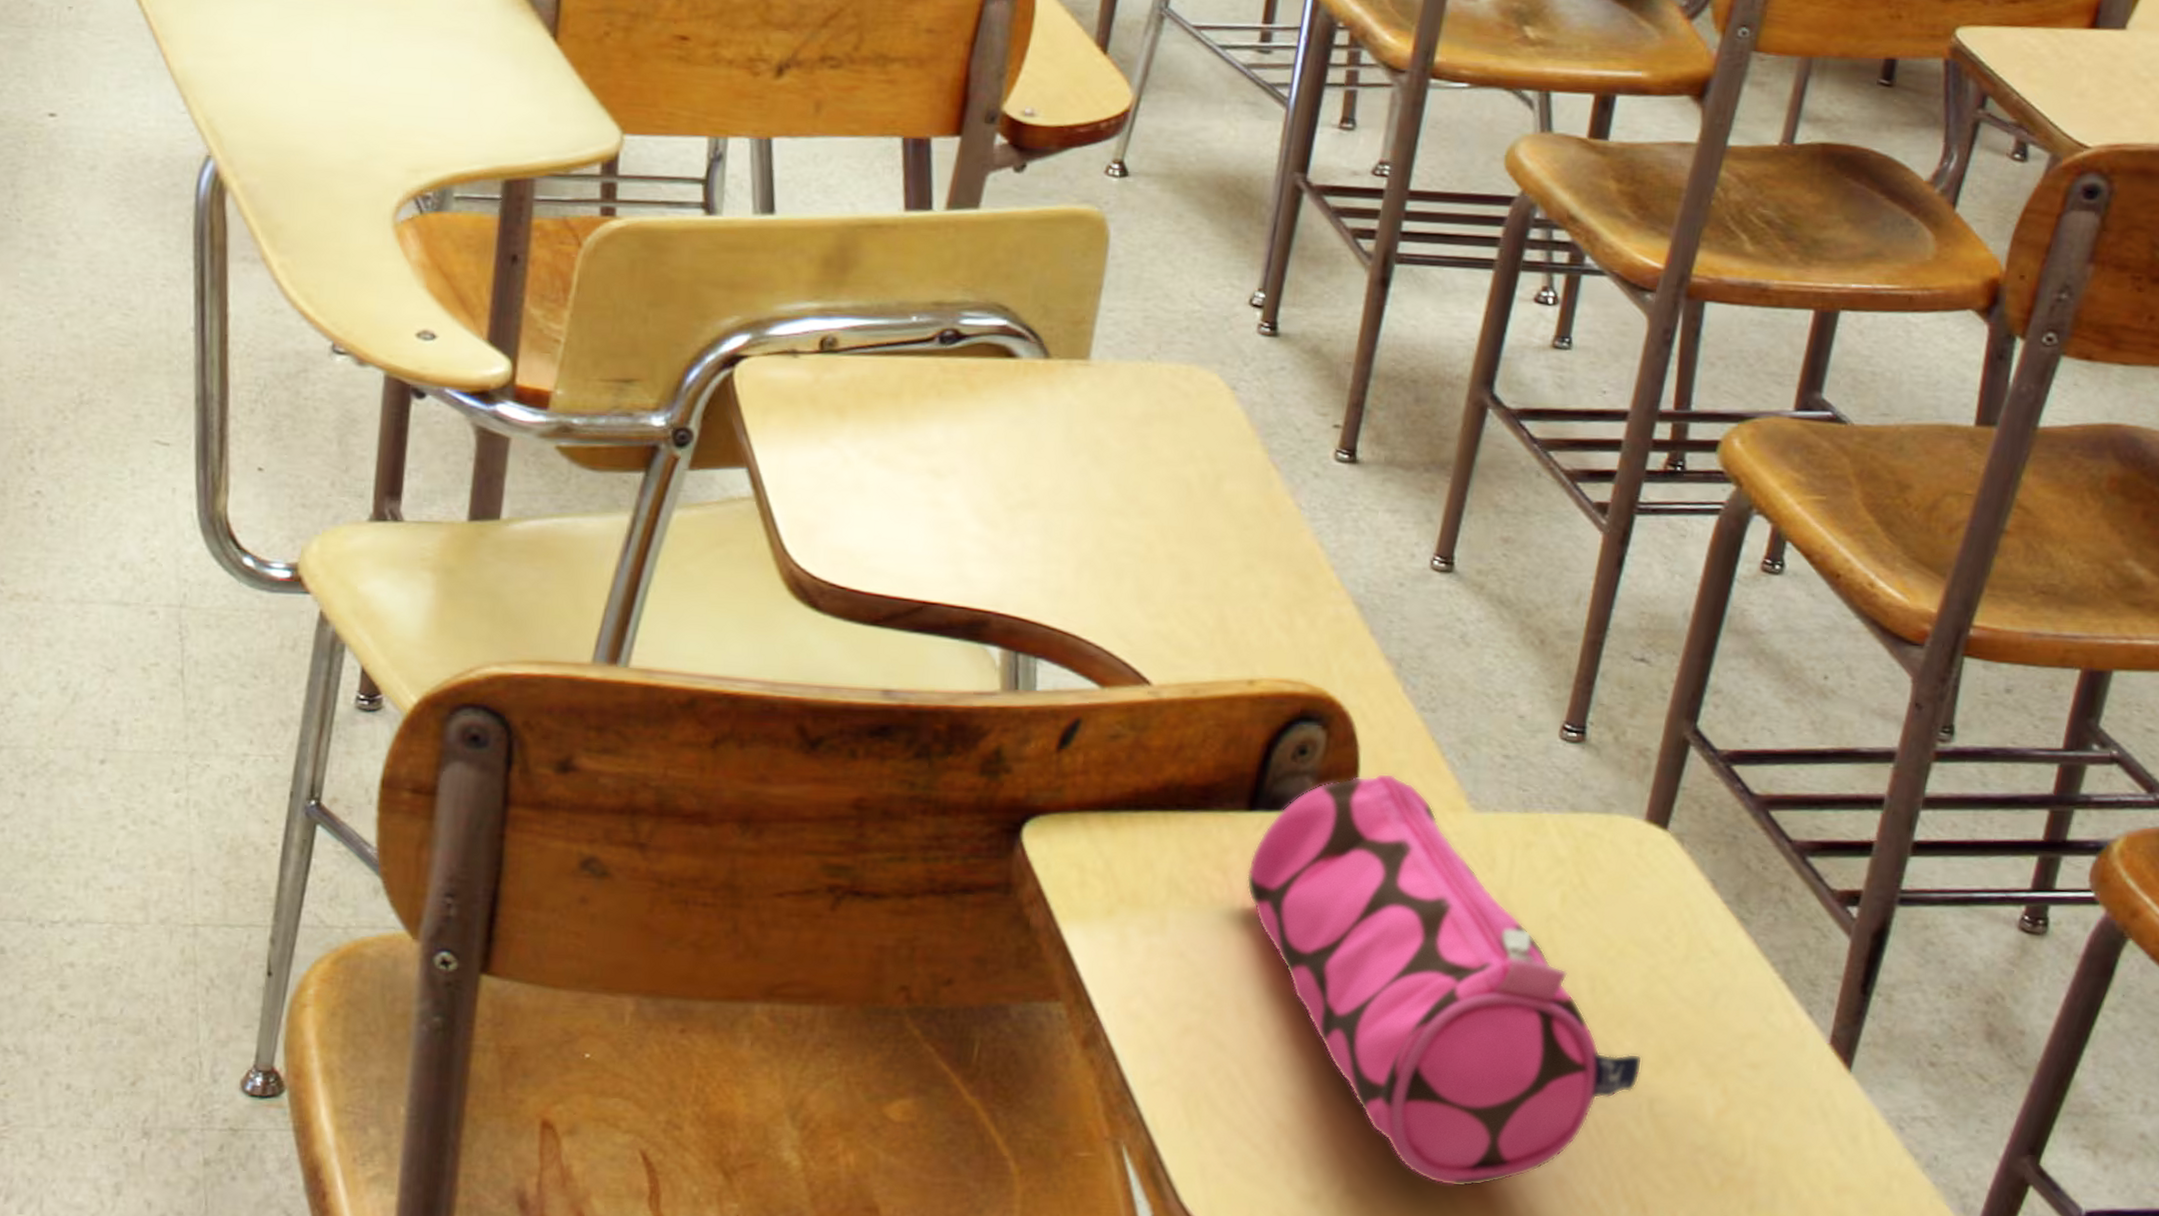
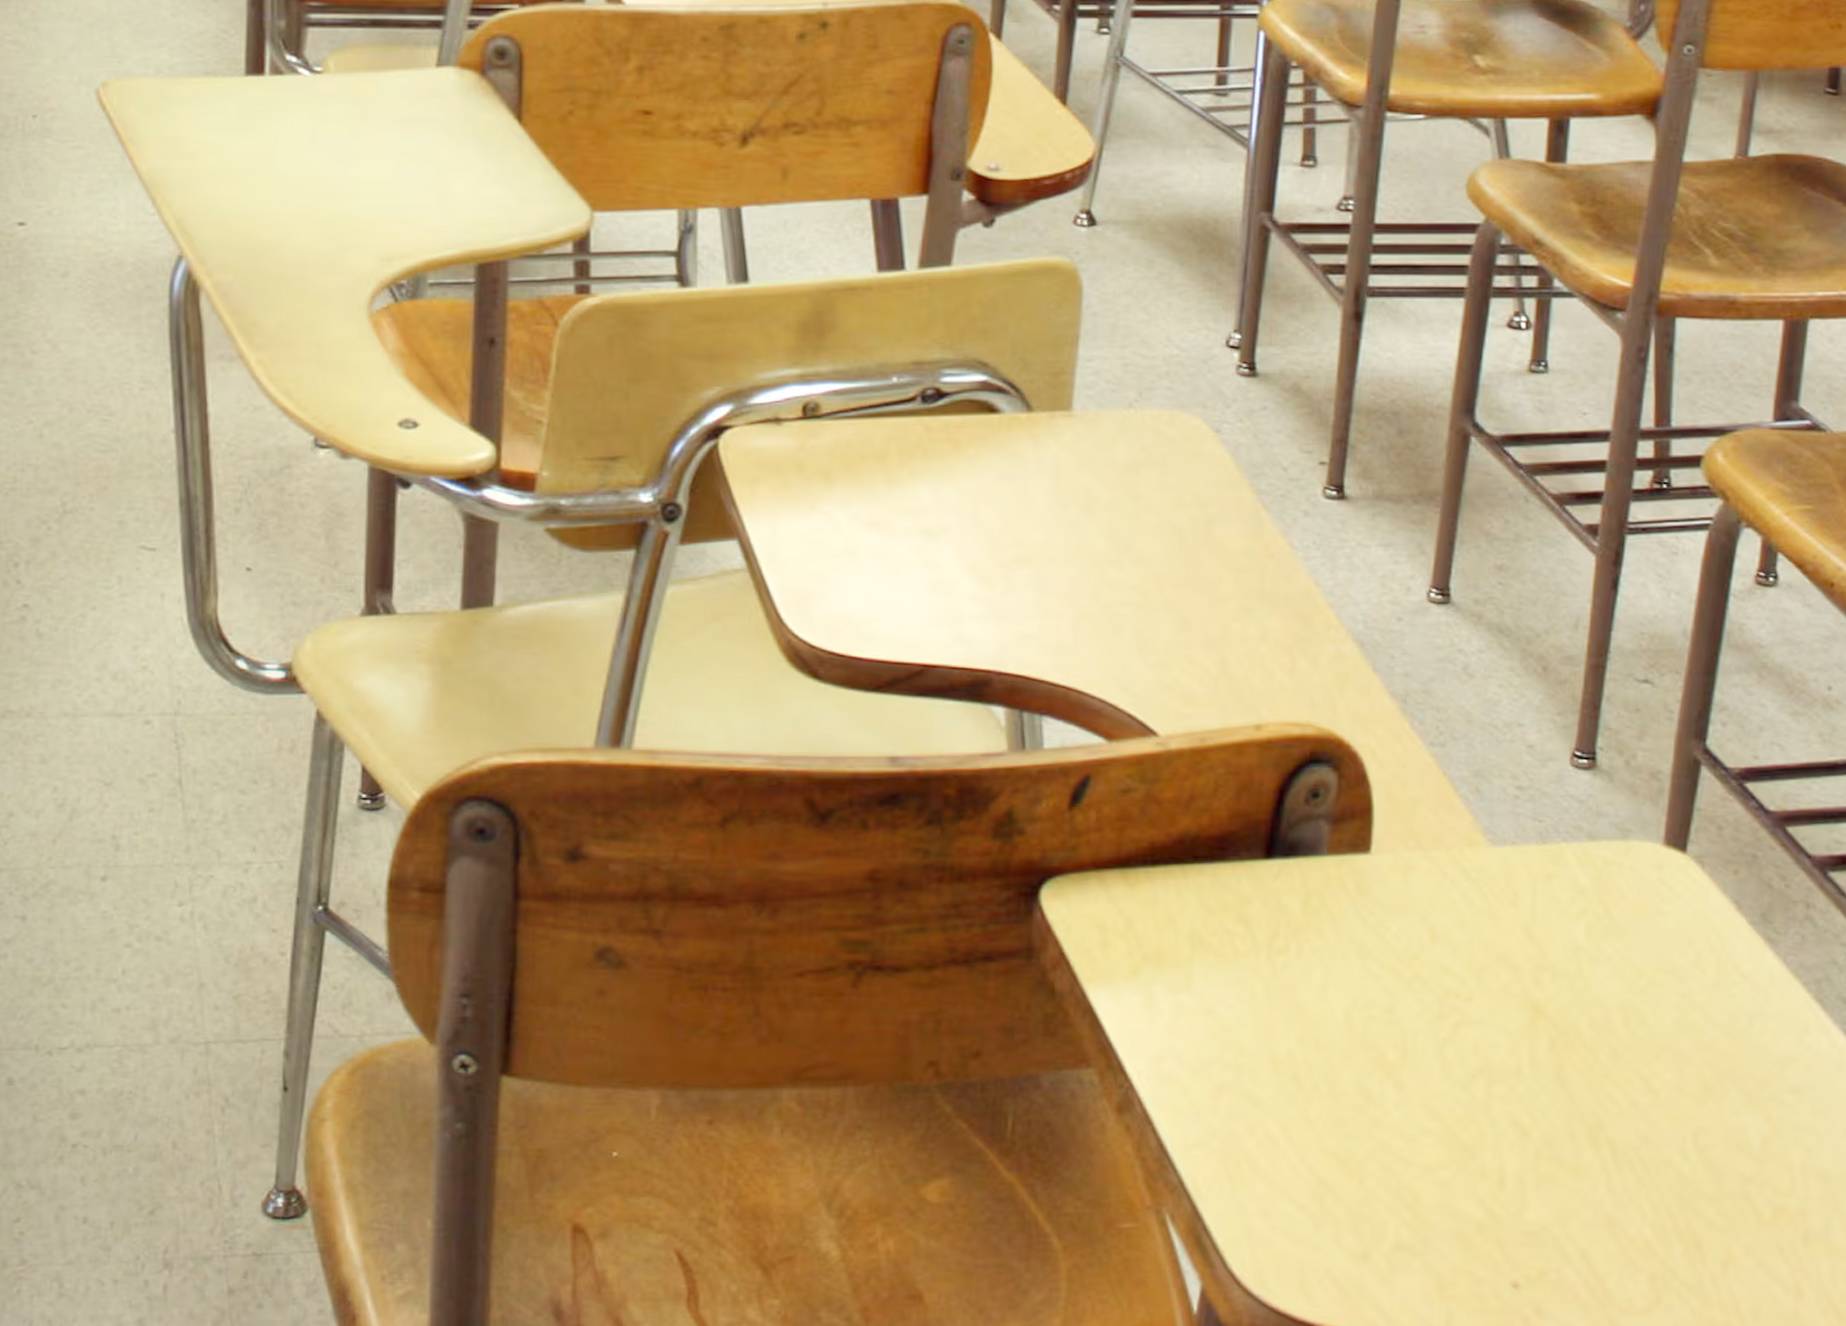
pencil case: present [1247,773,1643,1188] -> none [1270,812,1683,1236]

